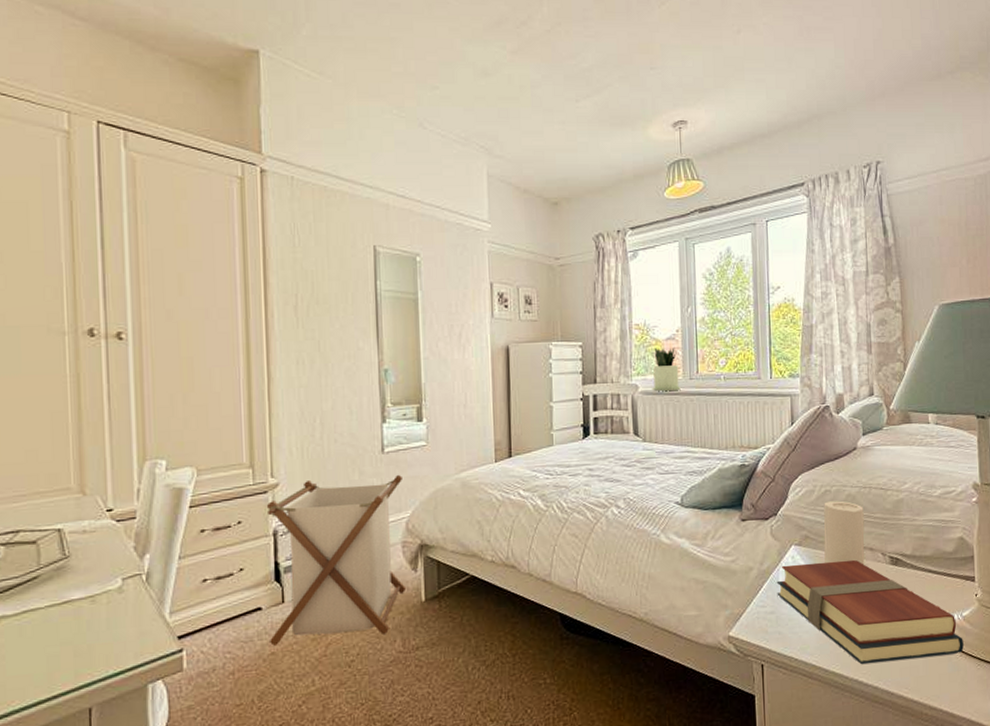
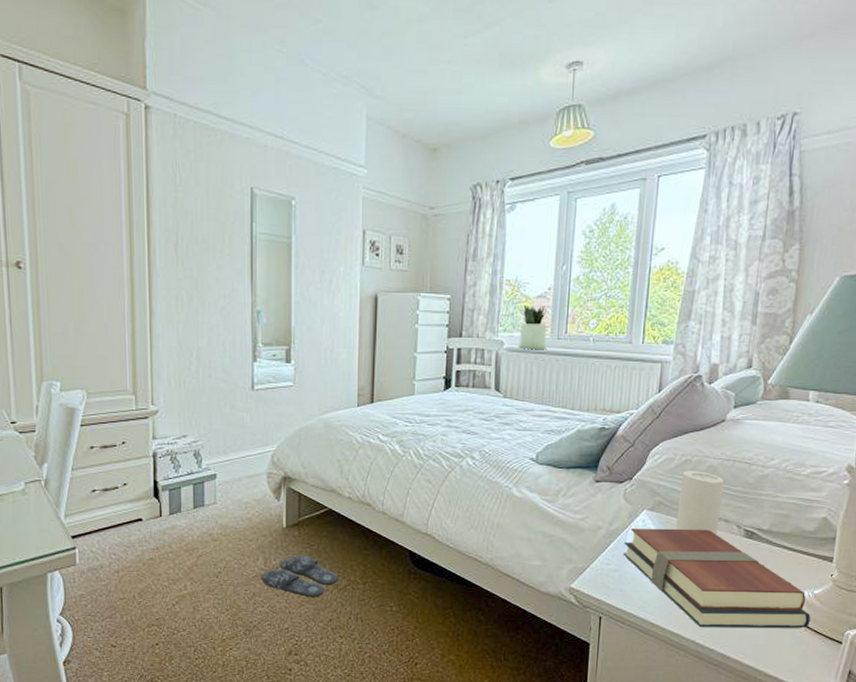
laundry basket: present [266,474,407,646] -> none [147,410,270,552]
slippers: none [400,630,486,679] -> present [262,554,338,597]

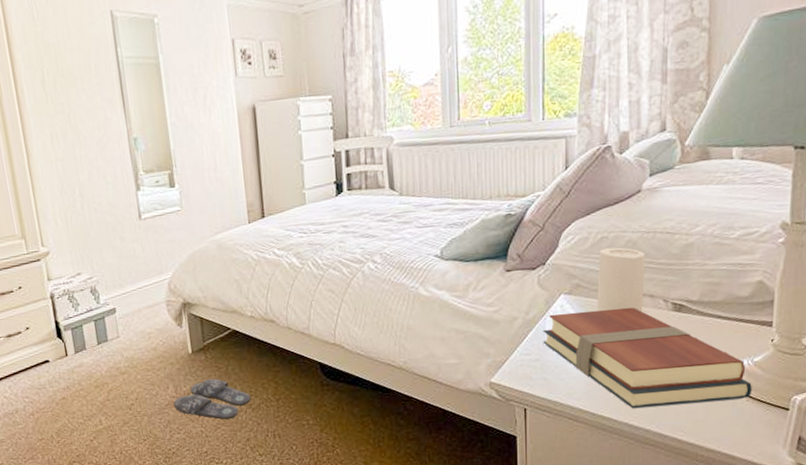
planter: present [517,305,549,350] -> none [408,93,442,143]

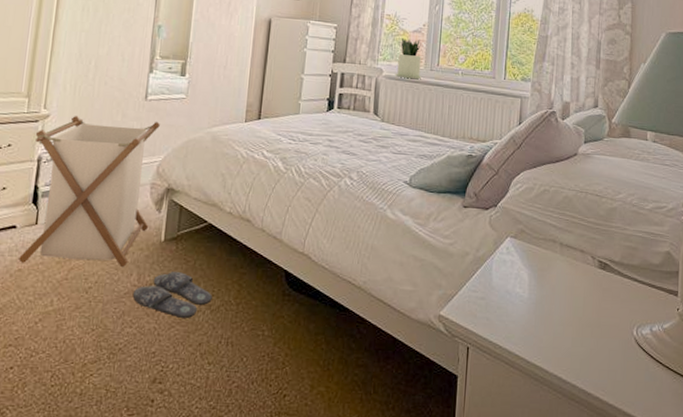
laundry basket: none [41,239,174,392] -> present [18,116,160,267]
planter: none [408,93,442,143] -> present [394,38,423,80]
books: present [543,307,752,409] -> none [489,255,662,364]
candle: present [597,247,645,312] -> none [537,200,578,265]

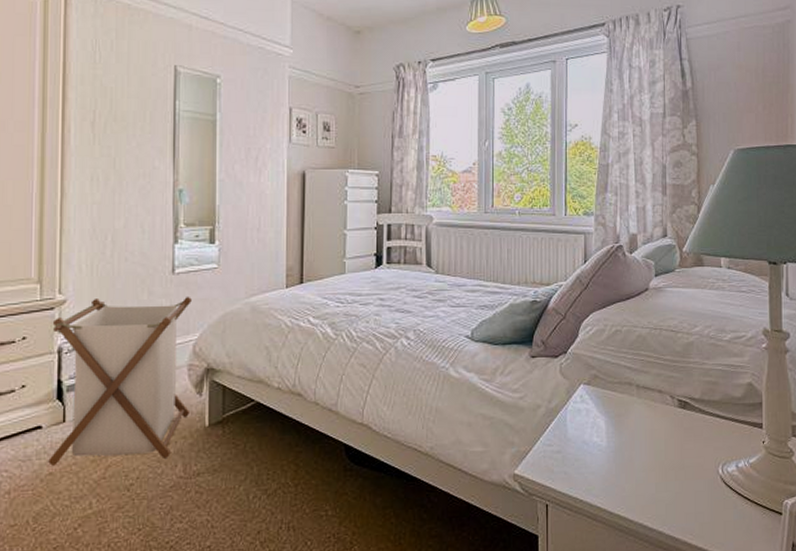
slippers: present [133,271,212,318] -> none [181,457,267,507]
planter: present [394,38,423,80] -> none [446,180,477,224]

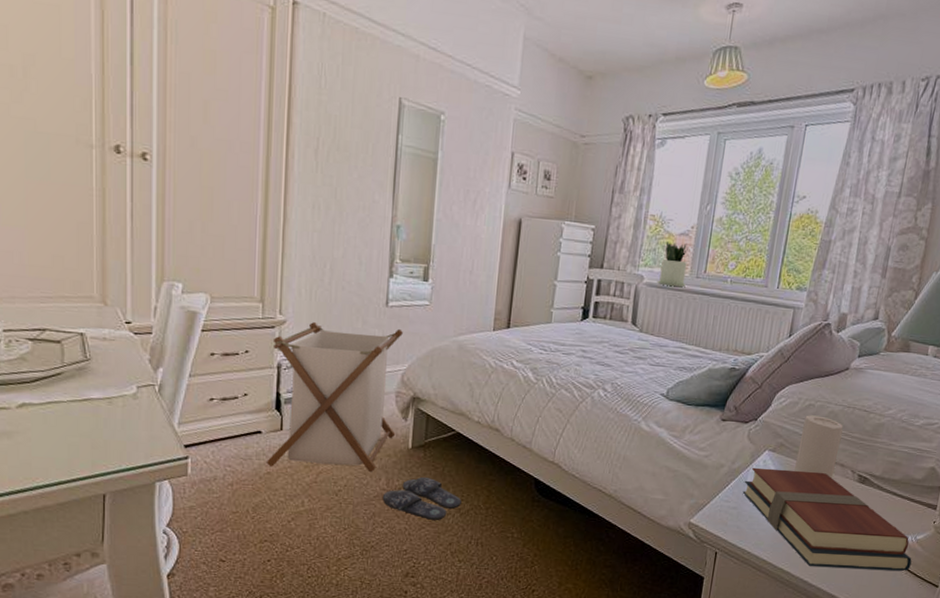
slippers: none [181,457,267,507] -> present [383,476,462,520]
planter: none [446,180,477,224] -> present [656,242,688,288]
books: none [564,401,750,509] -> present [742,467,912,571]
candle: none [613,341,654,407] -> present [794,415,844,479]

